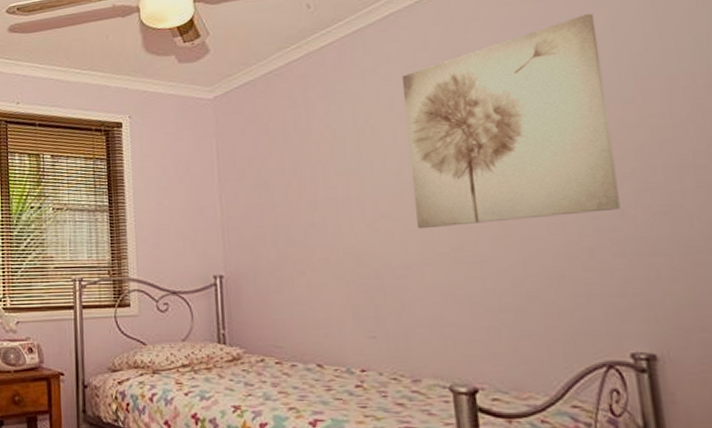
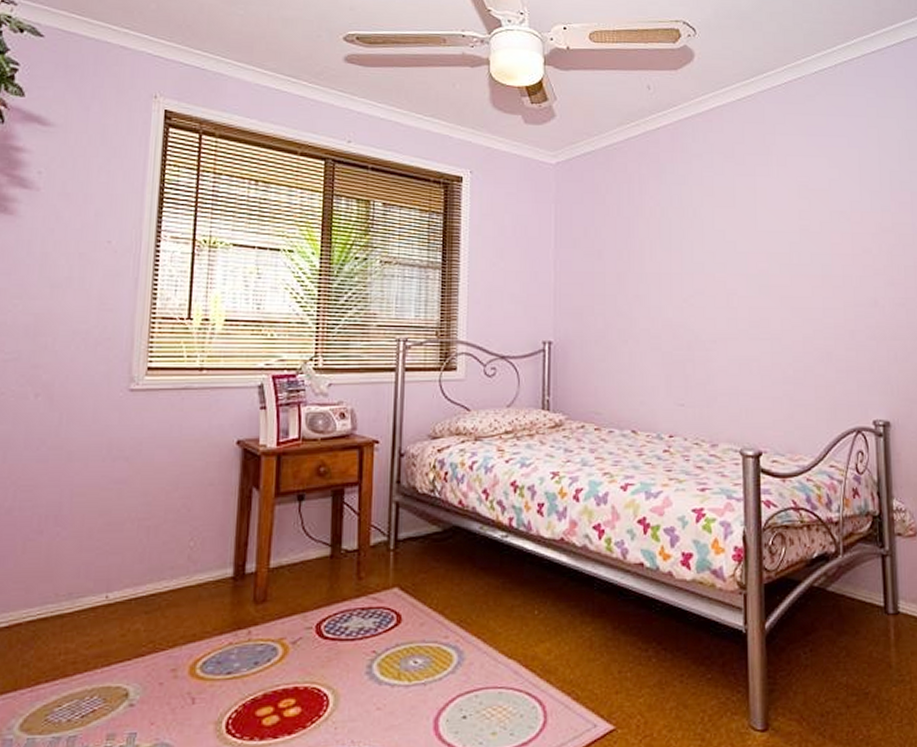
wall art: present [401,13,621,229] -> none [721,132,874,307]

